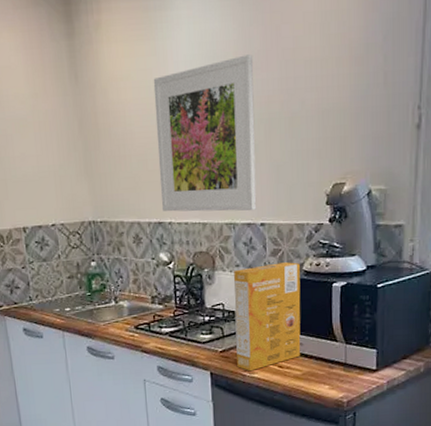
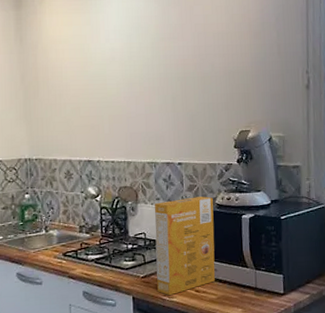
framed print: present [153,54,257,212] -> none [87,27,175,152]

